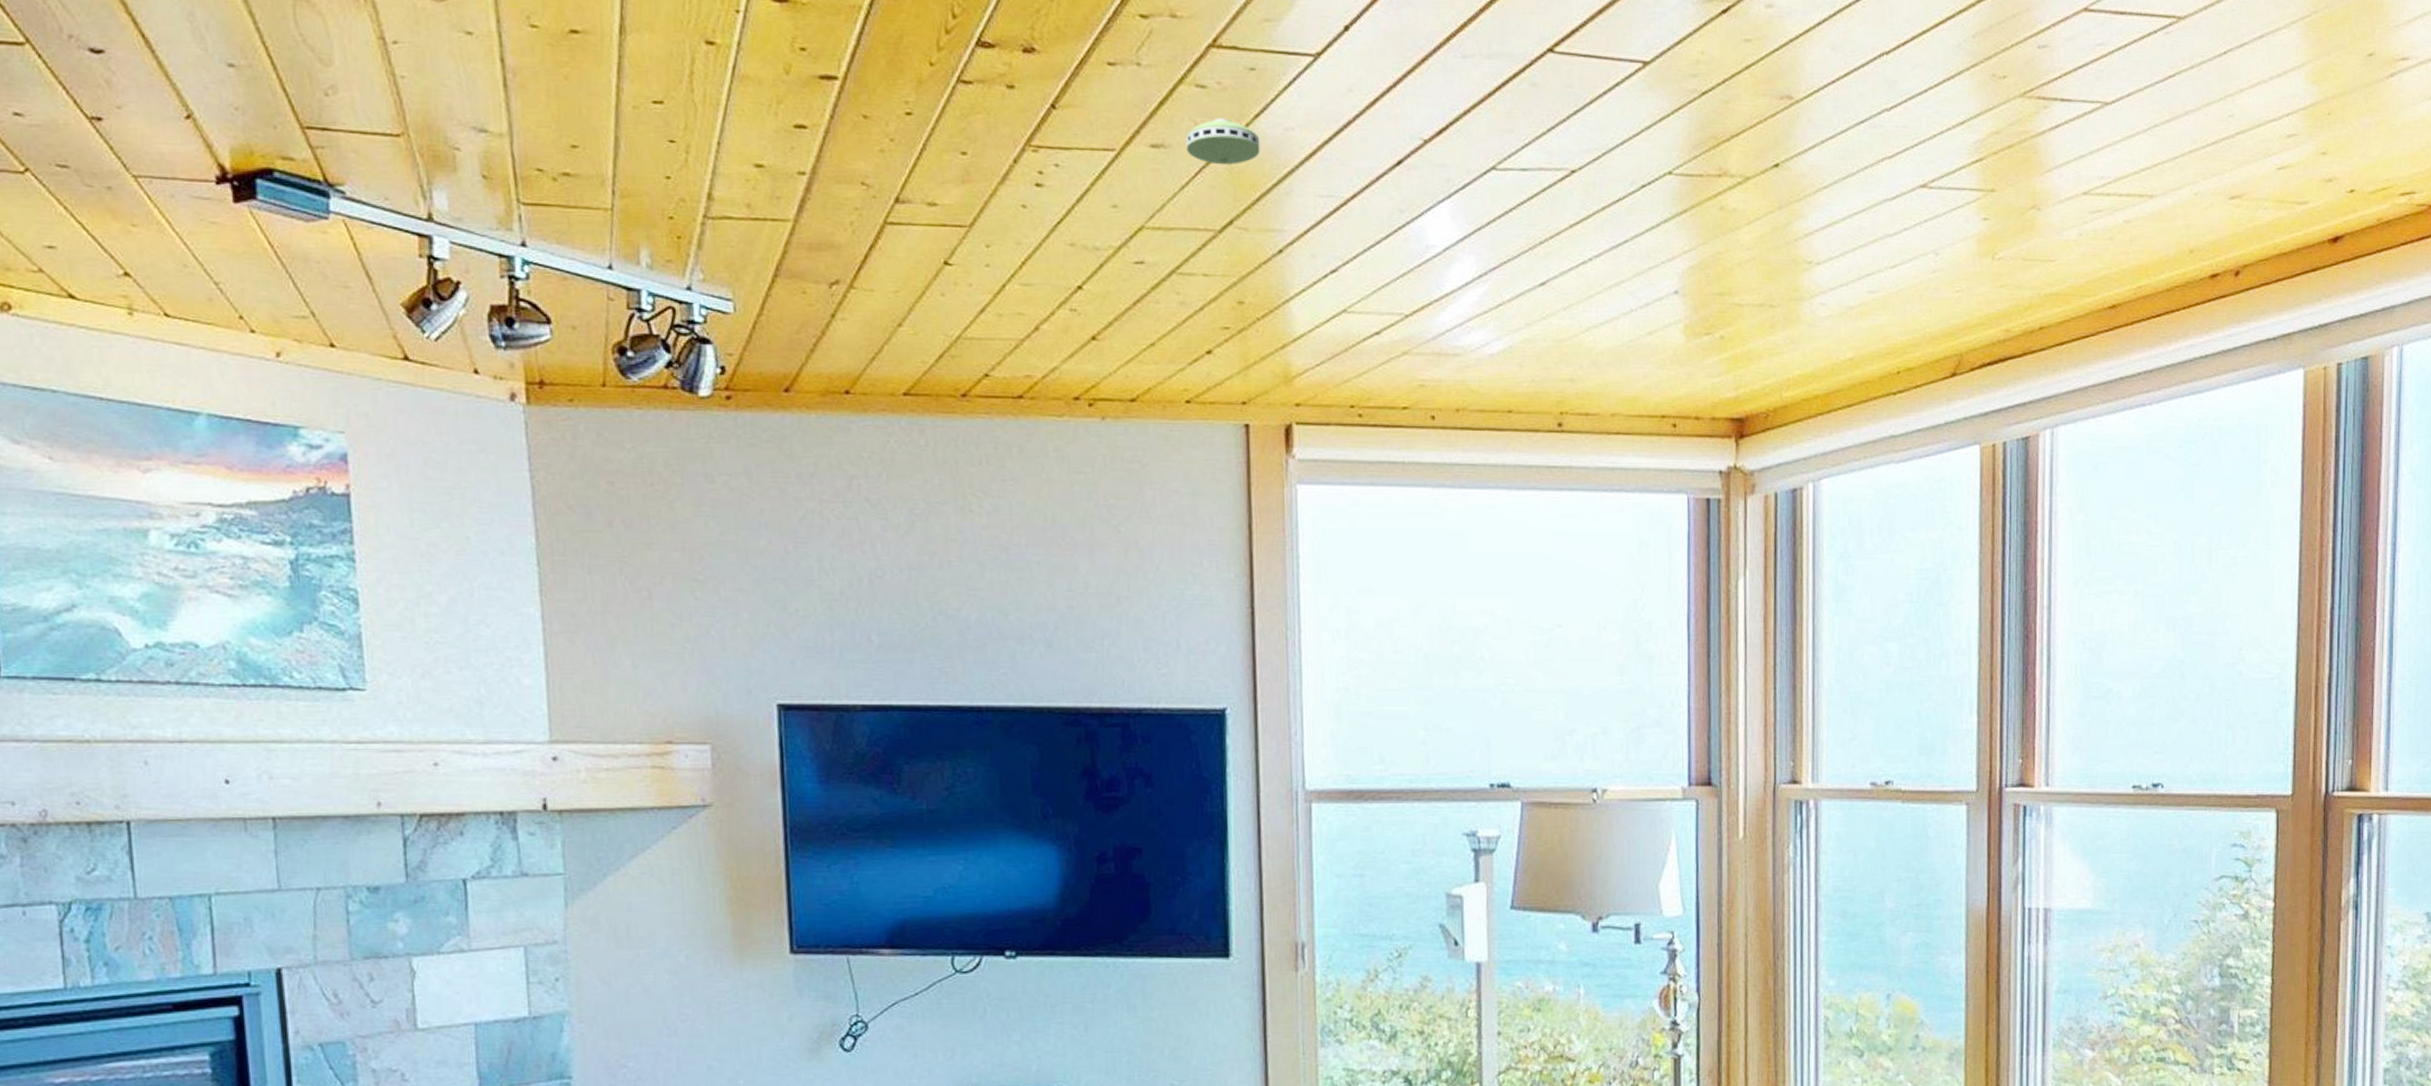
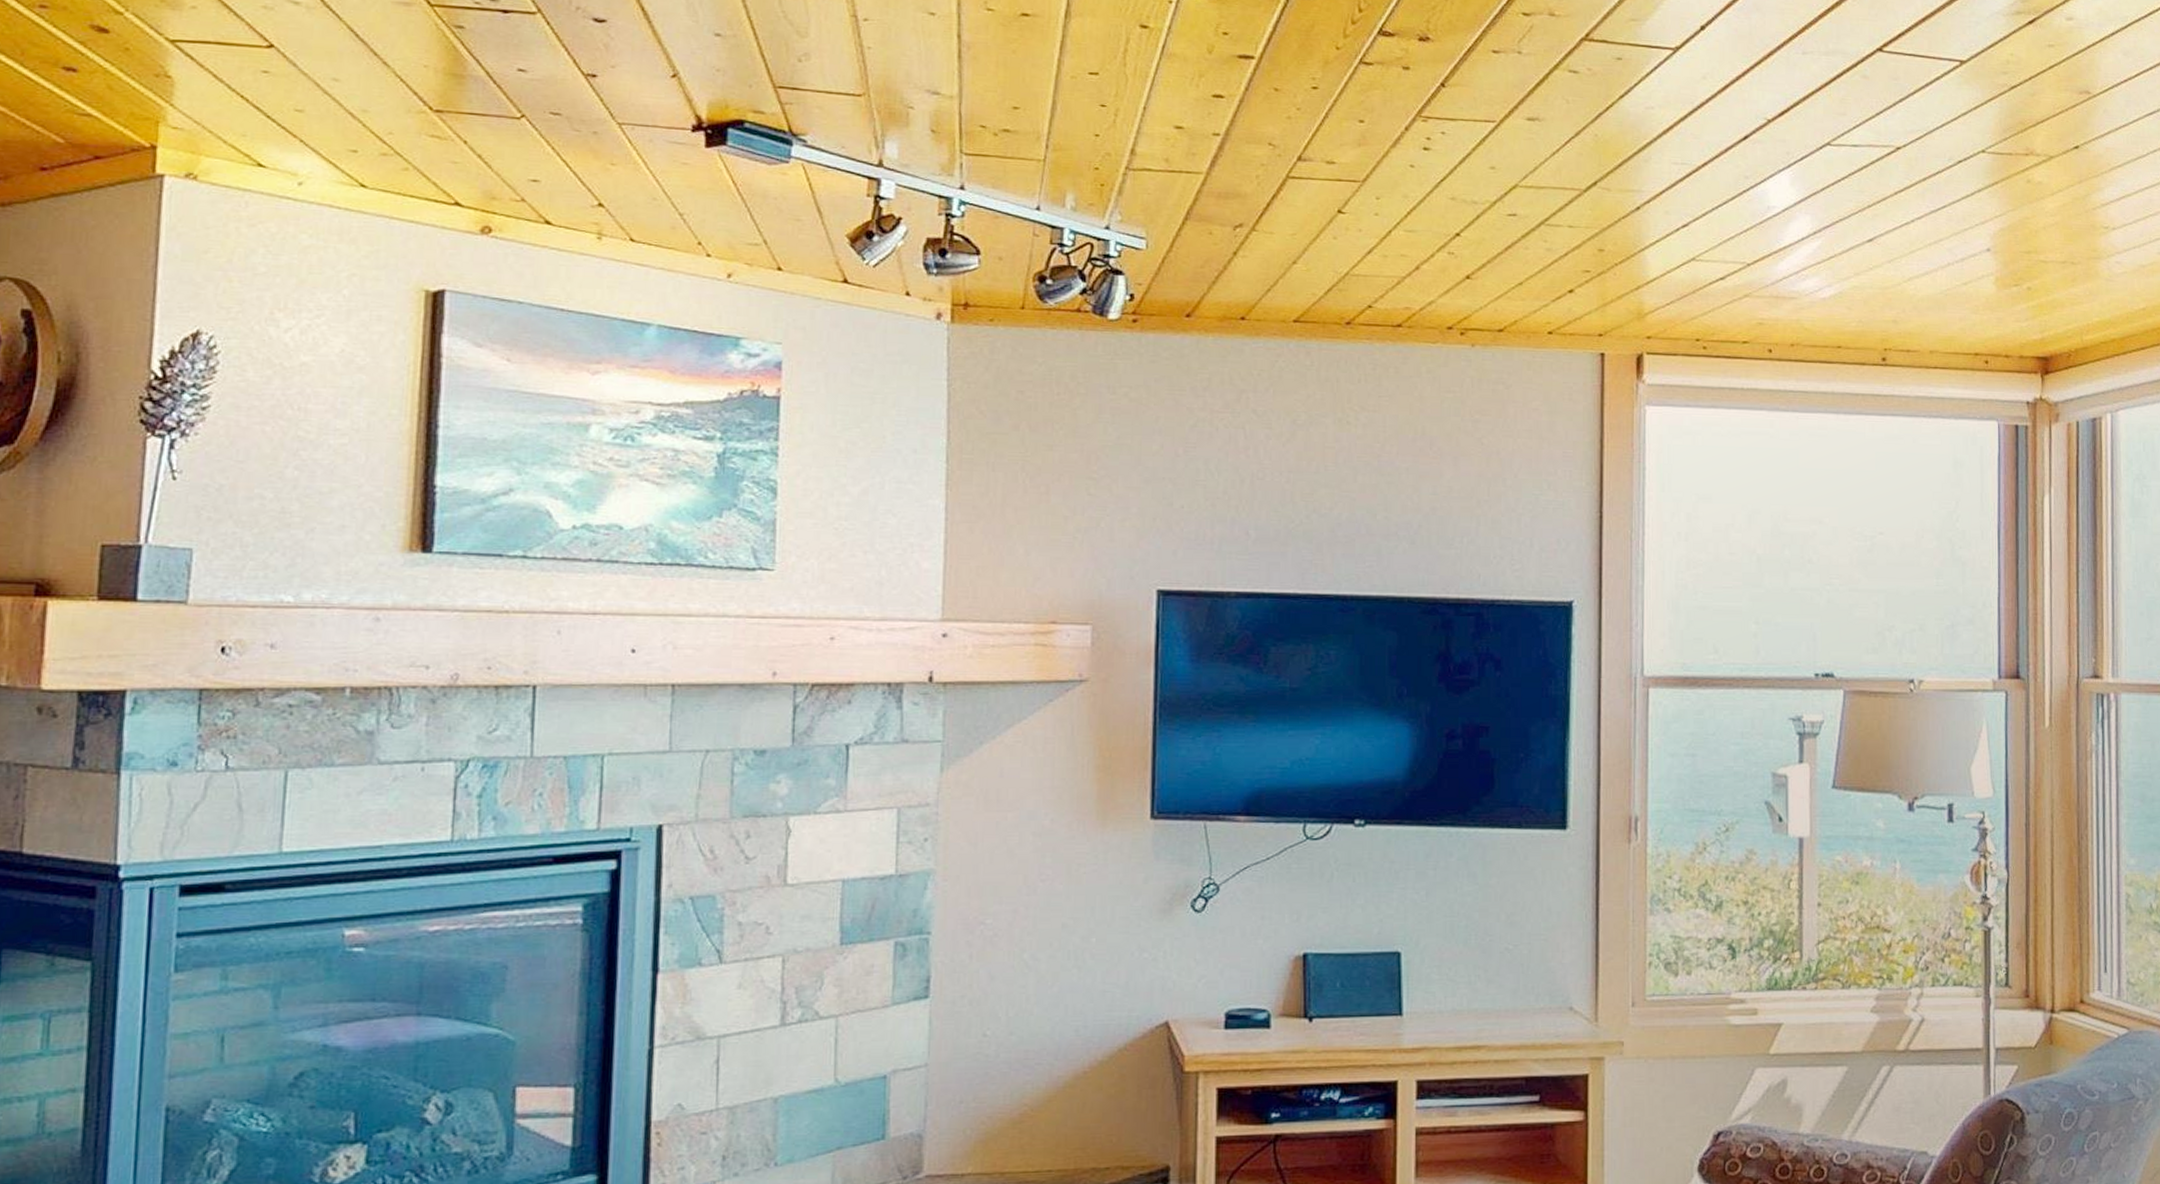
smoke detector: present [1186,118,1260,166] -> none [1558,97,1623,137]

